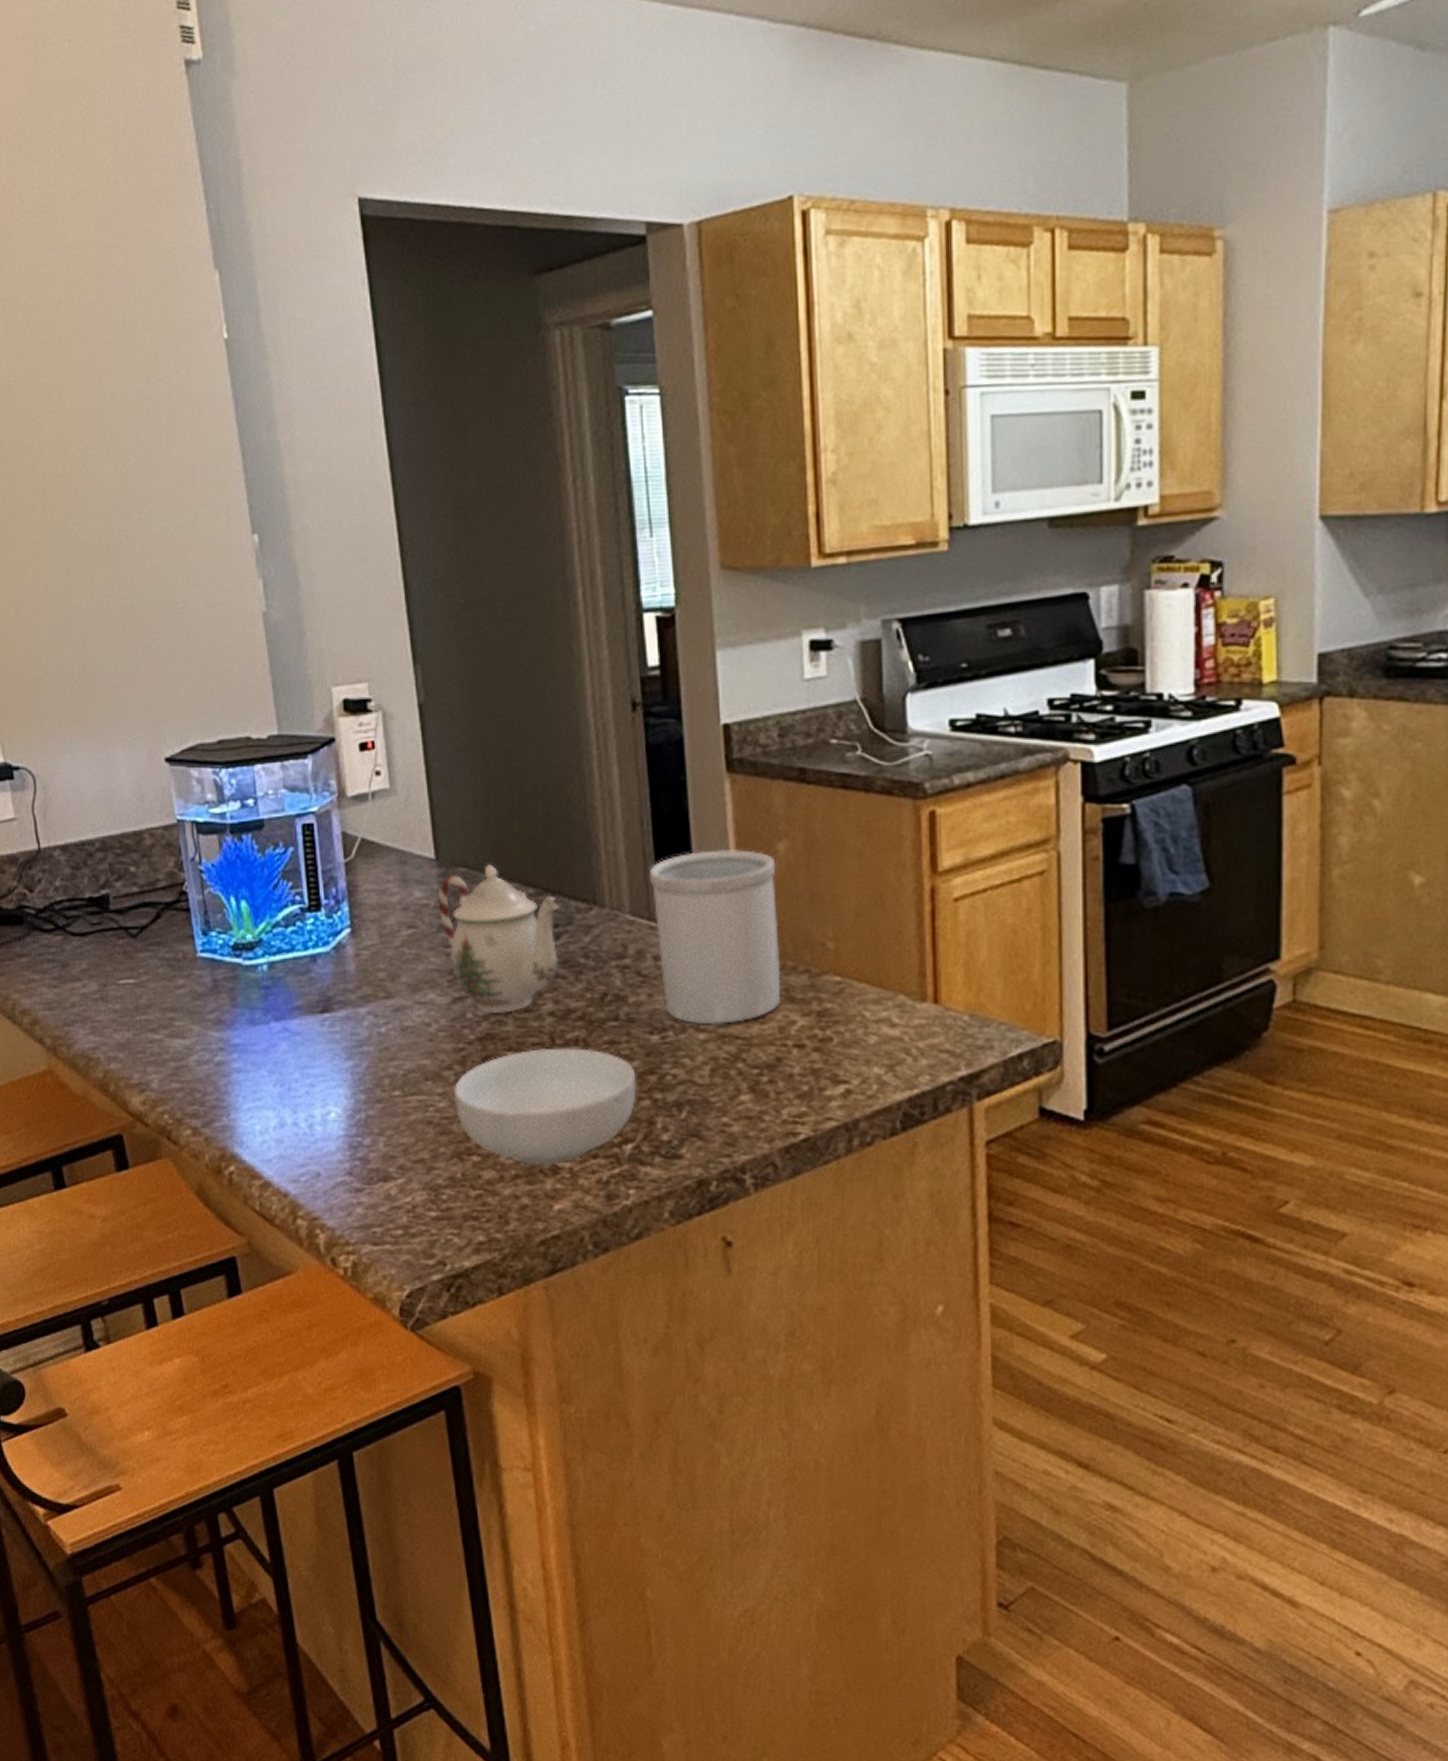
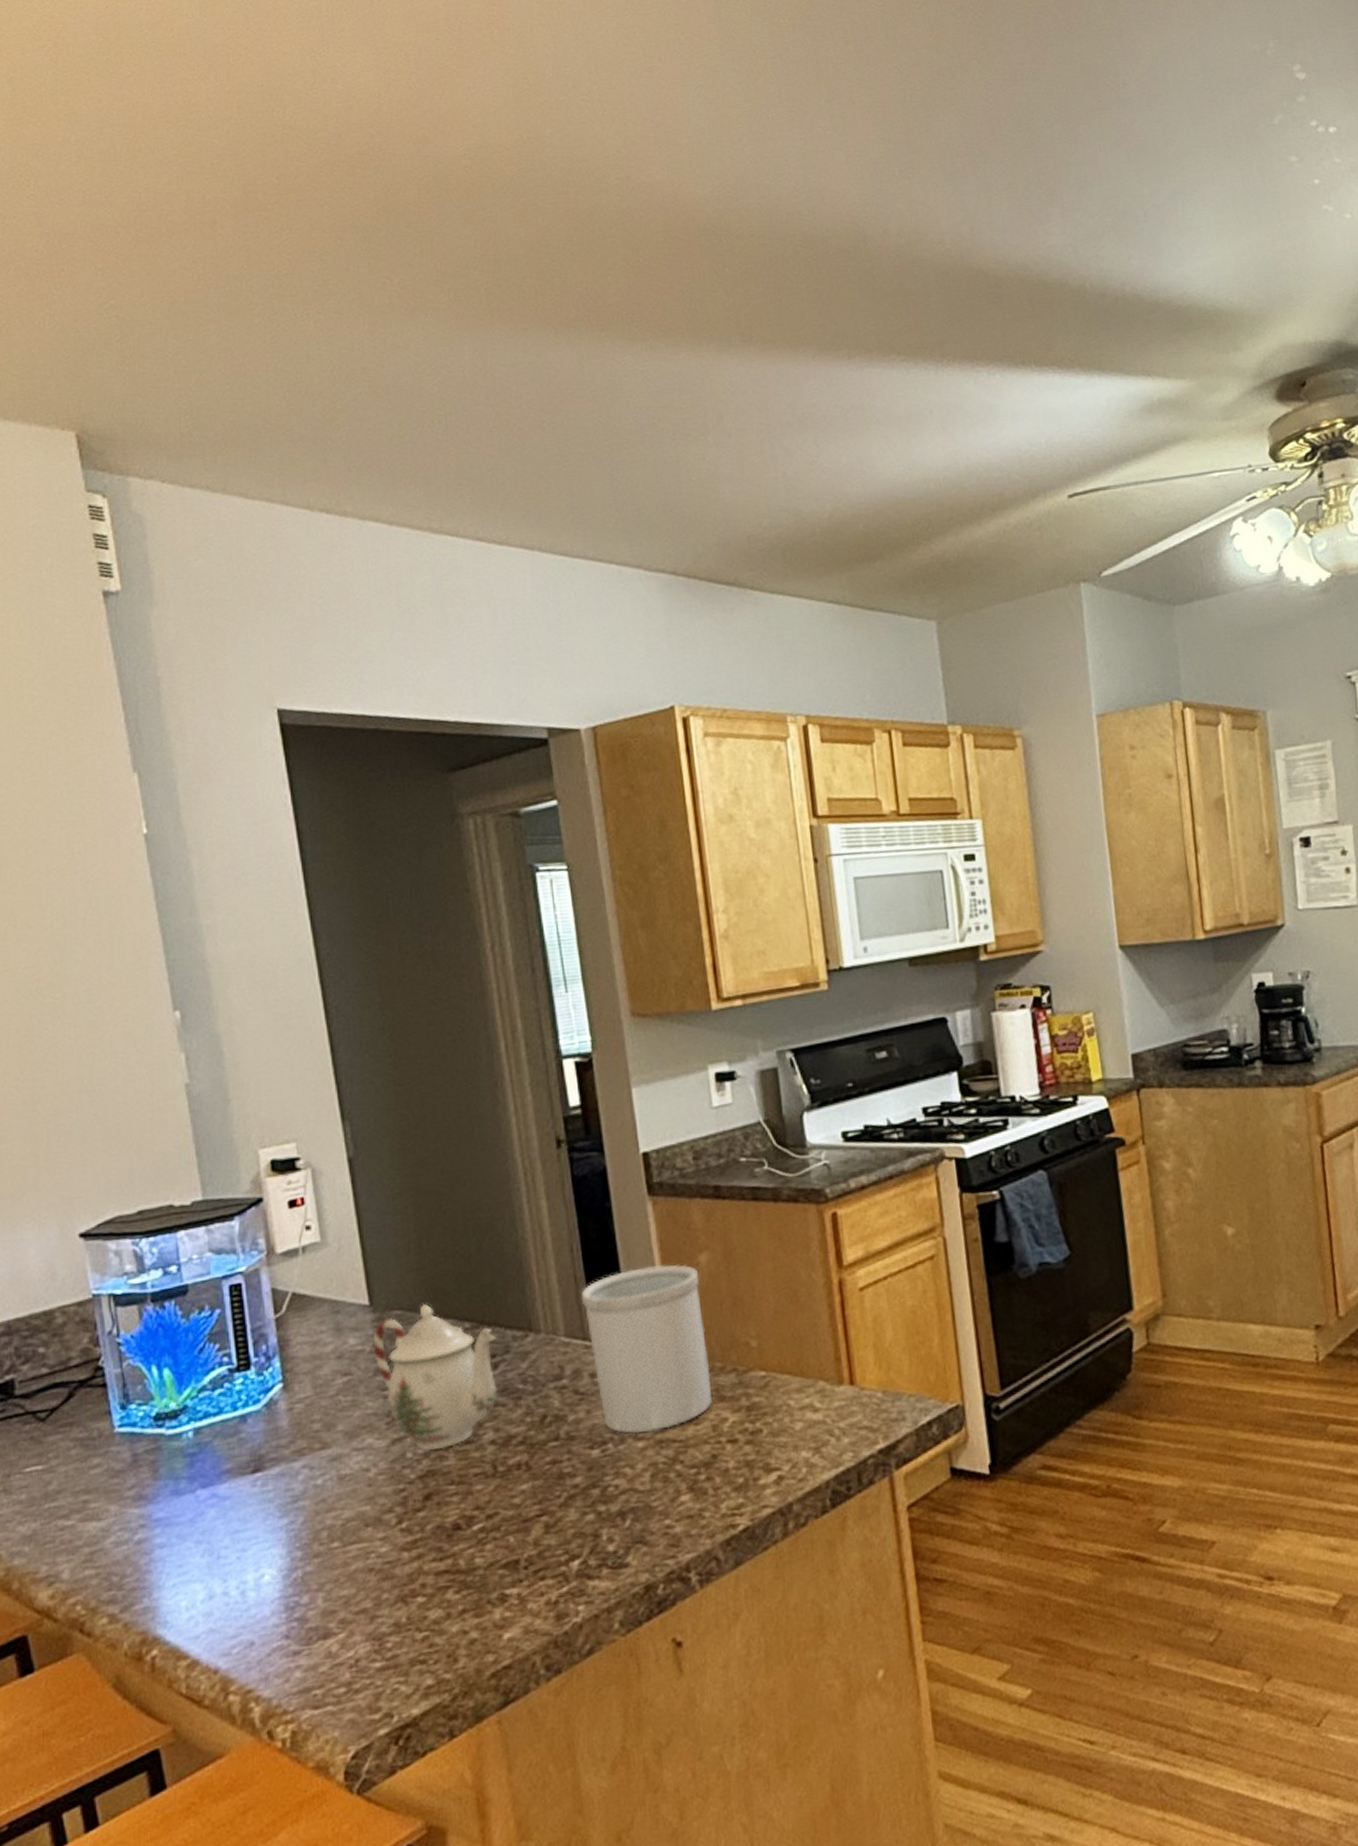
cereal bowl: present [453,1047,637,1165] -> none [395,1471,581,1598]

